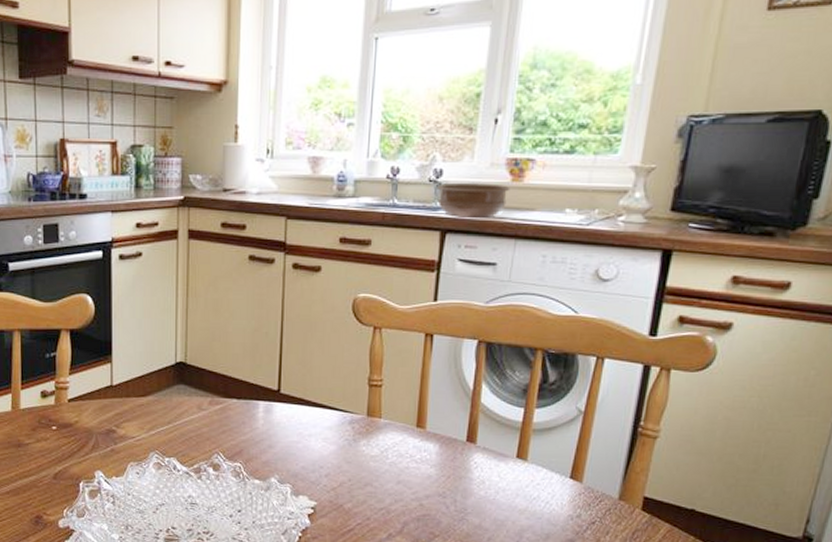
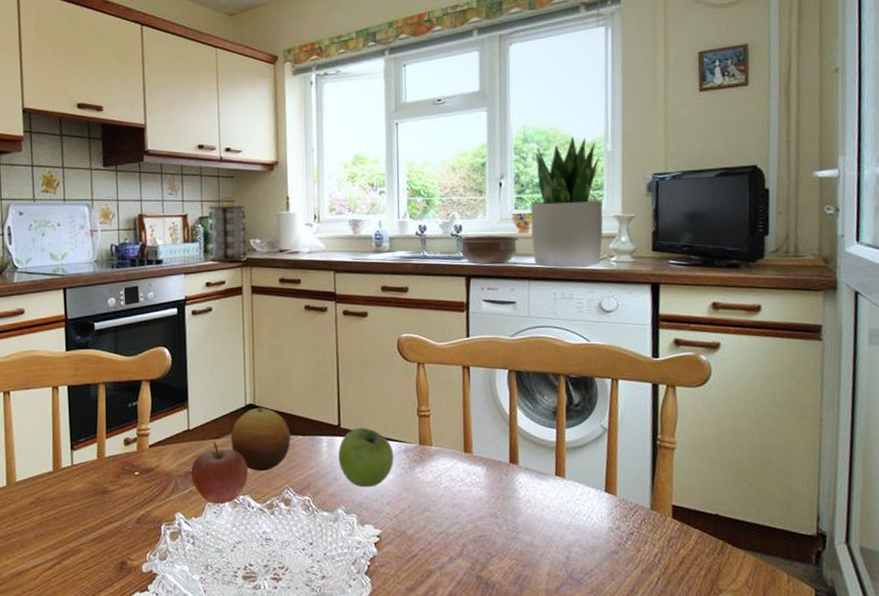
apple: none [112,400,175,465] -> present [190,442,248,504]
spice rack: none [142,121,187,200] -> present [208,196,247,263]
fruit: none [158,366,224,434] -> present [230,407,291,471]
fruit: none [275,394,338,458] -> present [338,427,394,488]
planter: none [525,63,626,227] -> present [530,136,603,268]

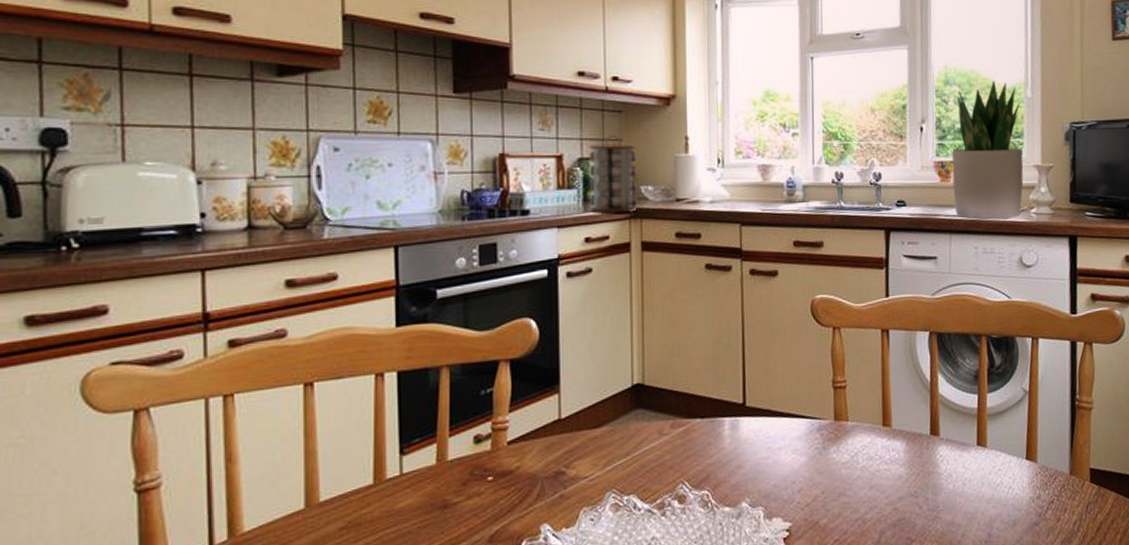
apple: present [190,442,248,504] -> none [561,433,634,509]
fruit: present [230,407,291,471] -> none [613,387,687,465]
fruit: present [338,427,394,488] -> none [742,404,806,475]
bowl: present [458,235,519,265] -> none [877,184,941,217]

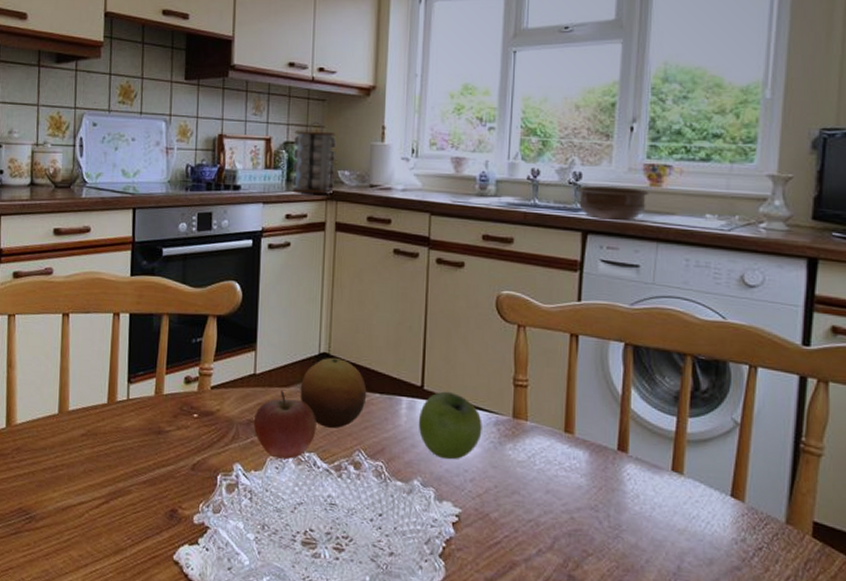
apple: none [561,433,634,509] -> present [253,391,317,459]
fruit: none [613,387,687,465] -> present [300,357,367,428]
fruit: none [742,404,806,475] -> present [418,391,482,460]
bowl: none [877,184,941,217] -> present [576,186,649,221]
planter: present [952,80,1024,221] -> none [664,78,756,233]

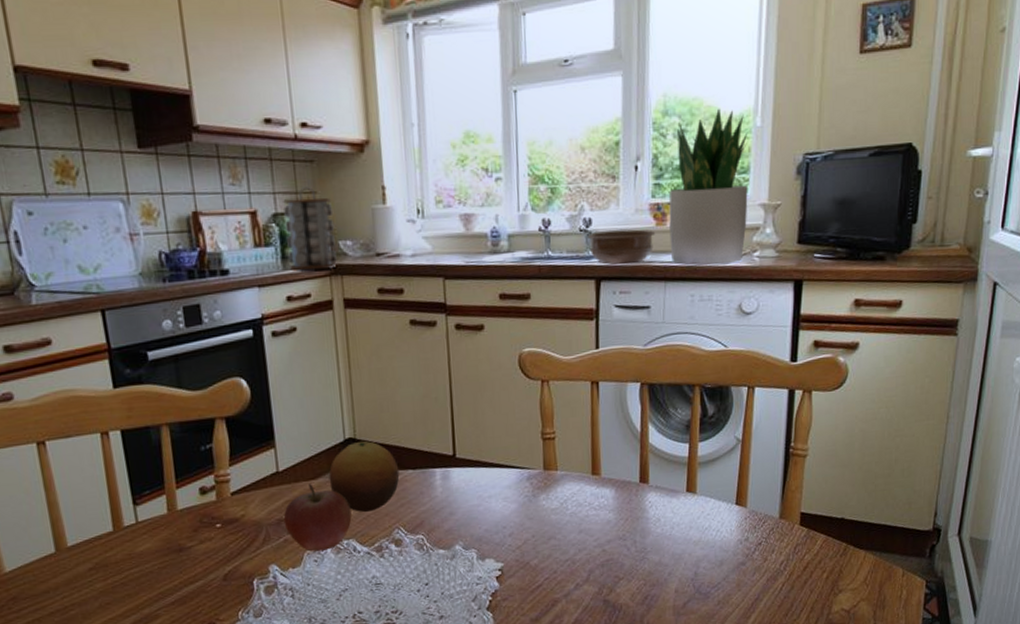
fruit: present [418,391,482,460] -> none [453,455,516,520]
planter: none [664,78,756,233] -> present [669,108,748,266]

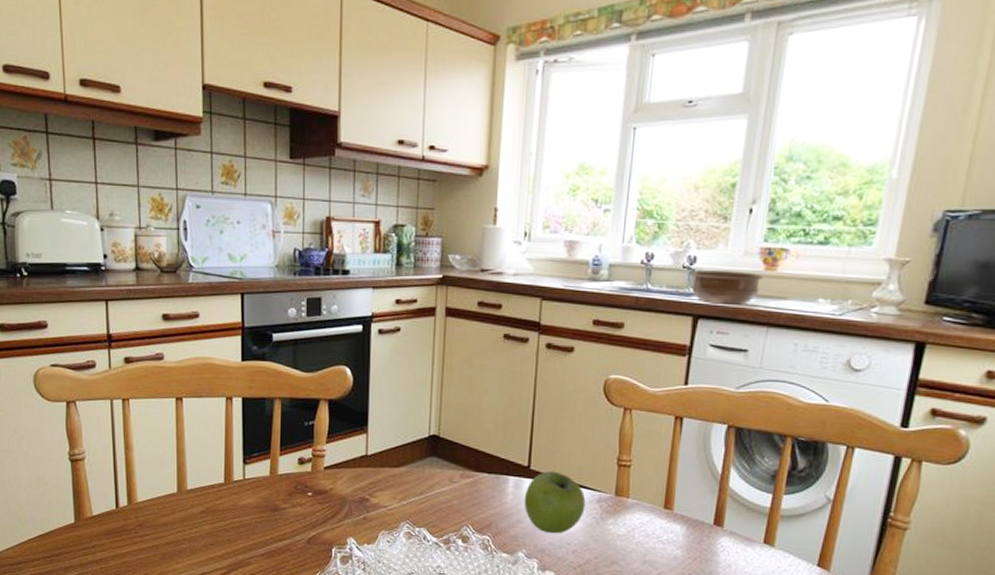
spice rack: present [283,186,337,271] -> none [402,202,448,279]
apple: present [283,484,352,552] -> none [365,471,426,534]
fruit: present [328,441,400,512] -> none [410,439,475,506]
fruit: none [453,455,516,520] -> present [524,471,586,534]
planter: present [669,108,748,266] -> none [777,157,881,317]

